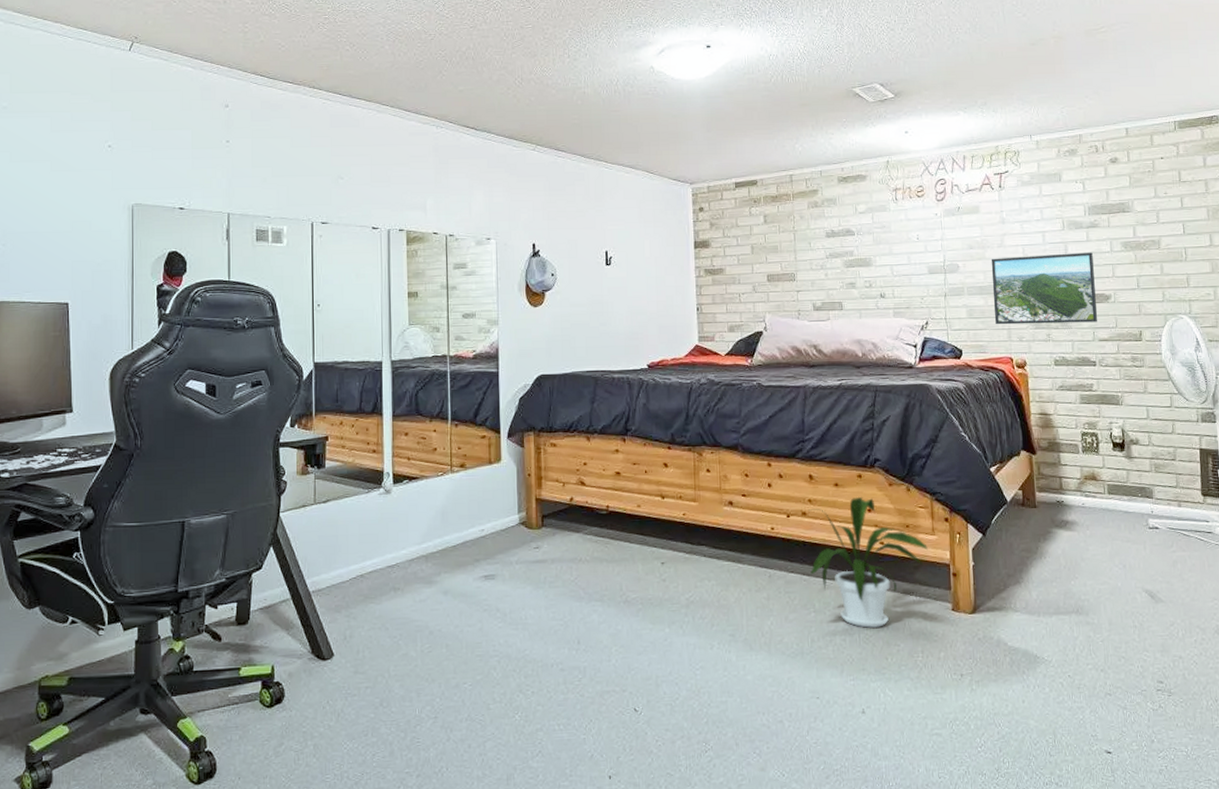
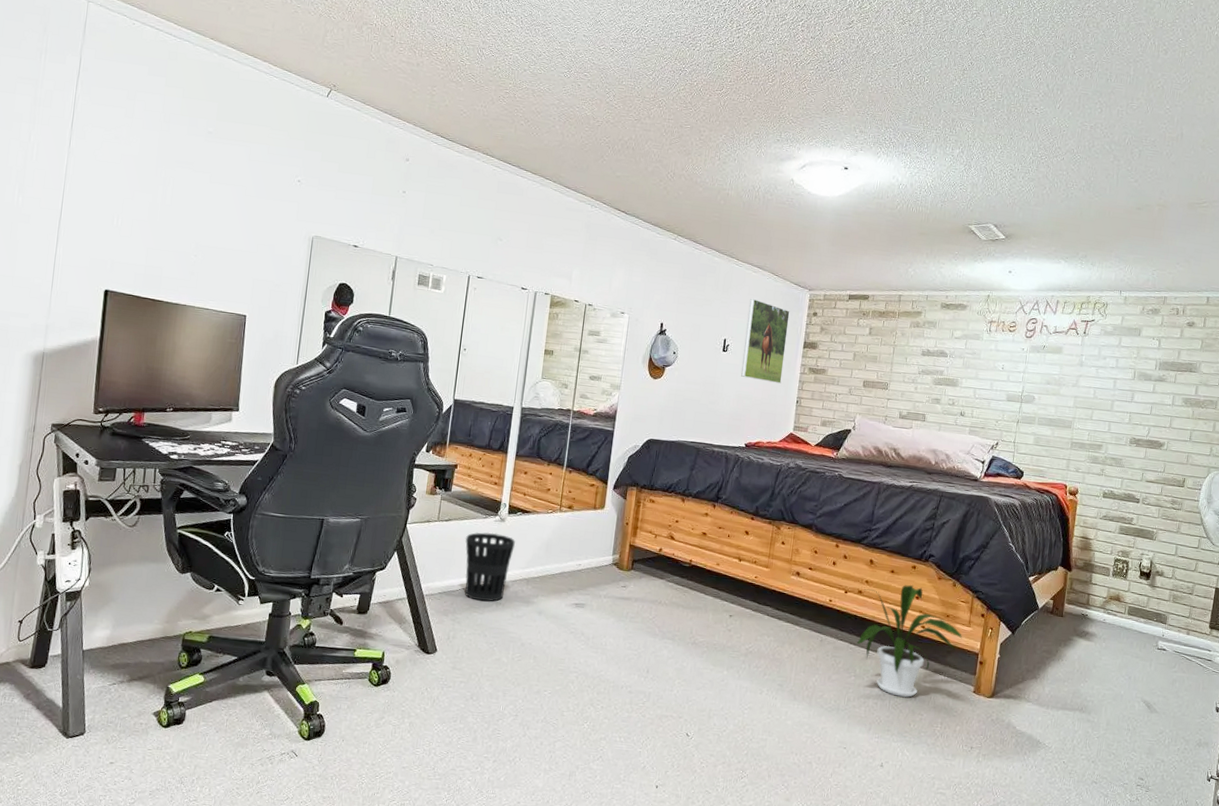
wastebasket: none [348,508,406,590] -> present [465,532,515,602]
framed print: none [627,202,676,292] -> present [741,298,790,384]
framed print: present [991,252,1097,325] -> none [1058,395,1156,465]

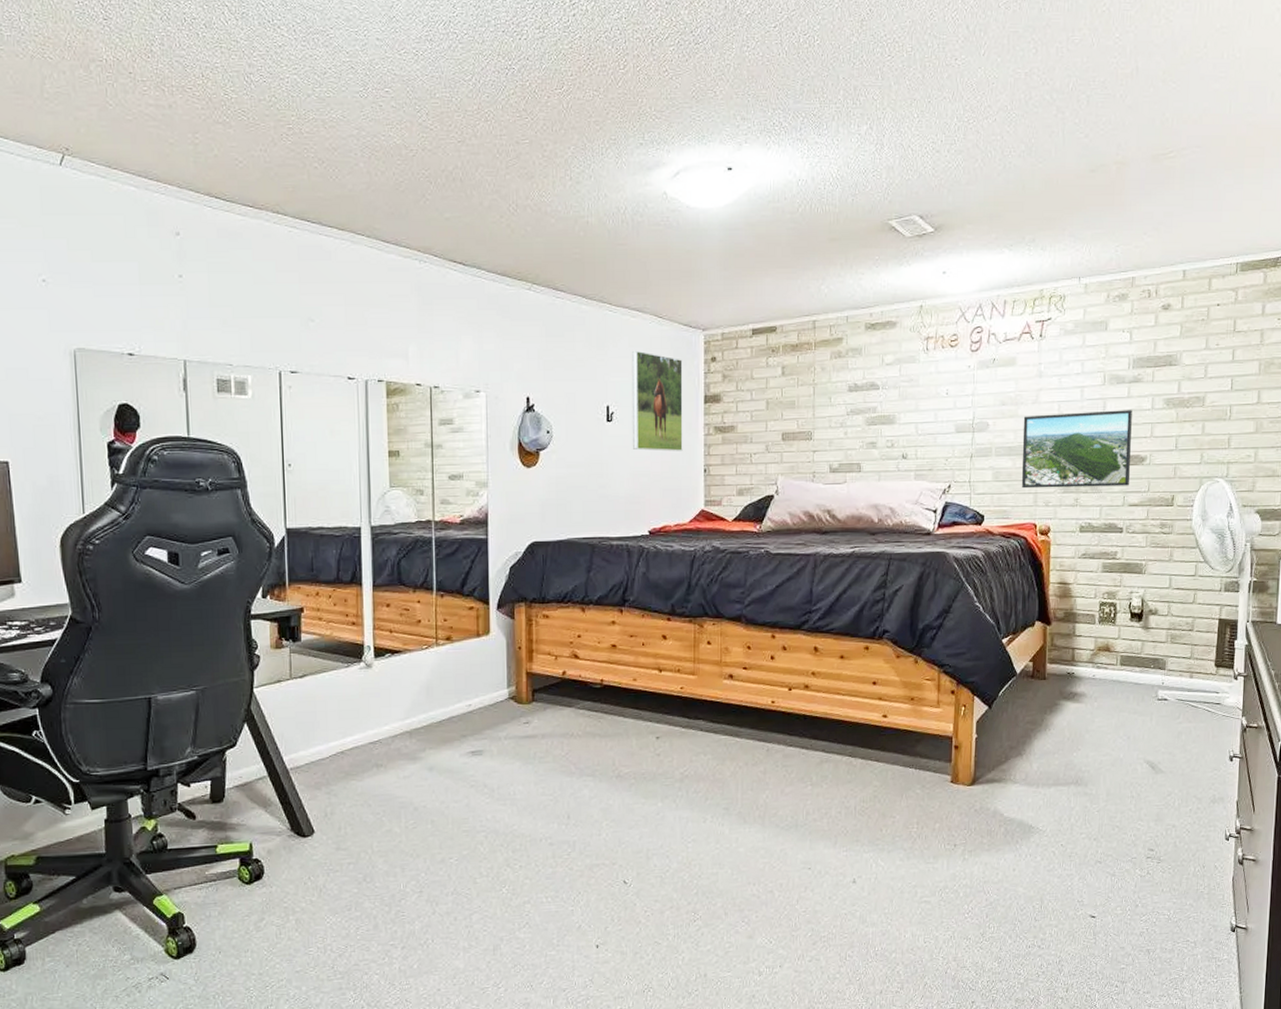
wastebasket: present [465,532,515,602] -> none [327,682,388,766]
house plant: present [856,584,962,698] -> none [808,669,931,801]
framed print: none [1058,395,1156,465] -> present [1021,410,1132,489]

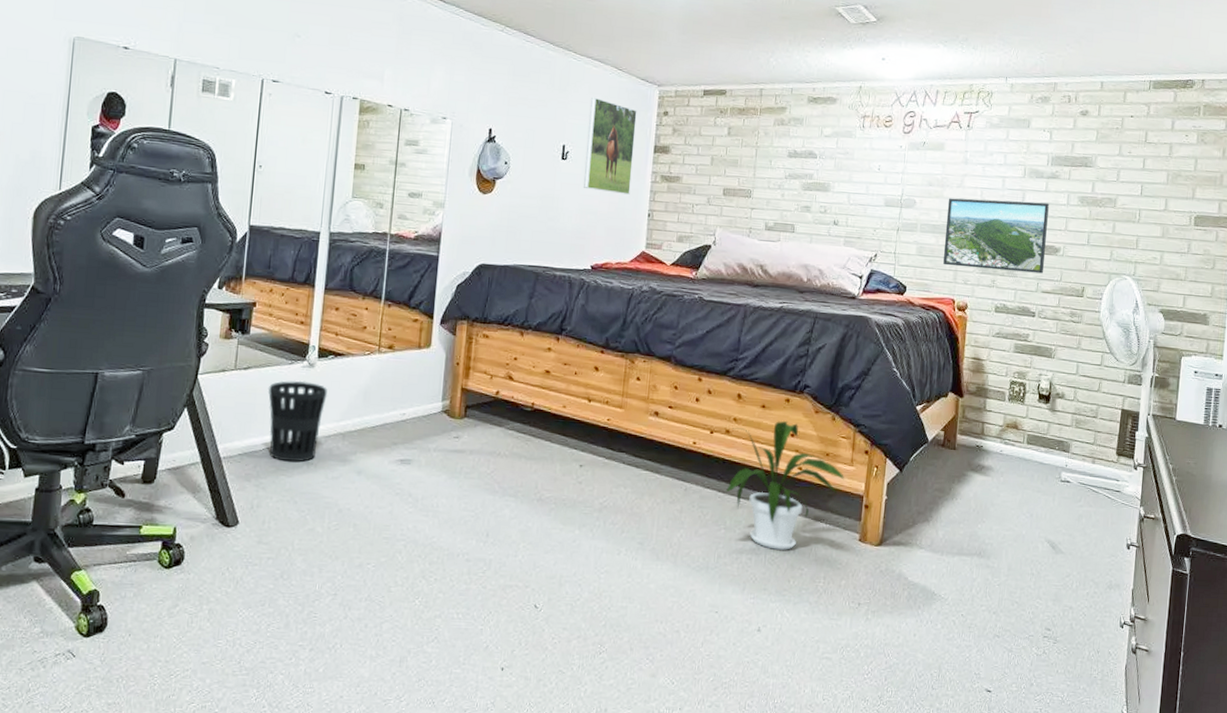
wastebasket: none [327,682,388,766] -> present [268,380,327,463]
house plant: none [808,669,931,801] -> present [725,420,844,551]

